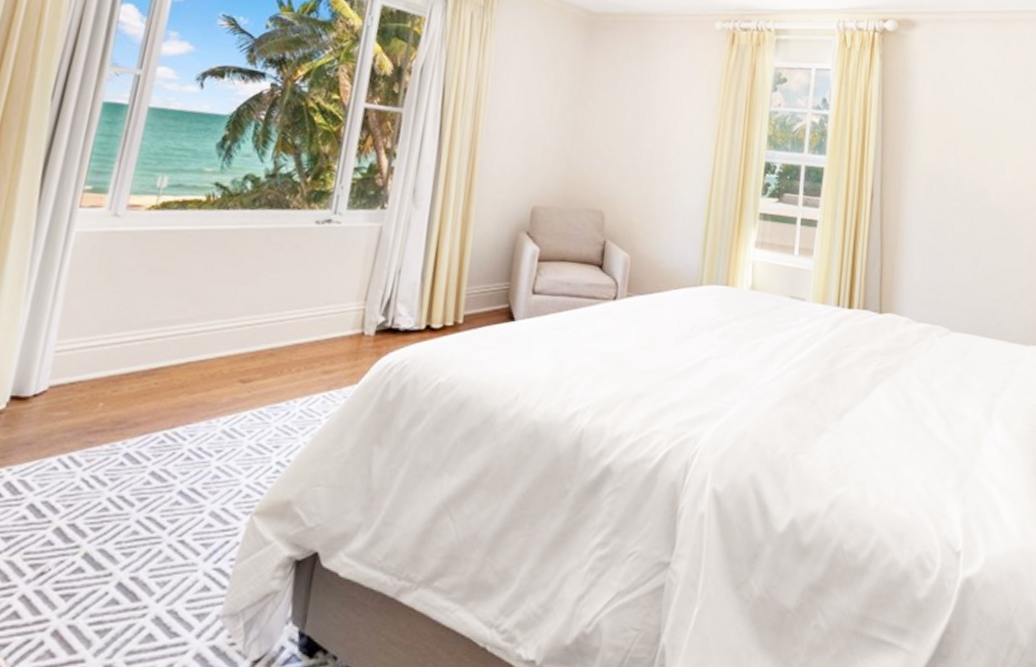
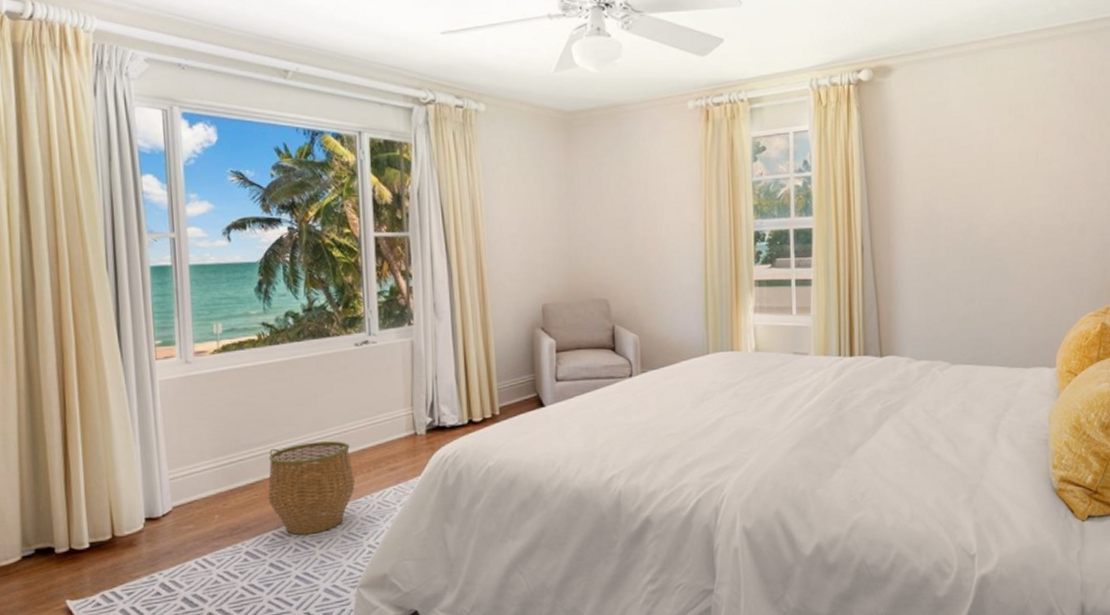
basket: none [169,328,283,440] -> present [268,441,356,535]

